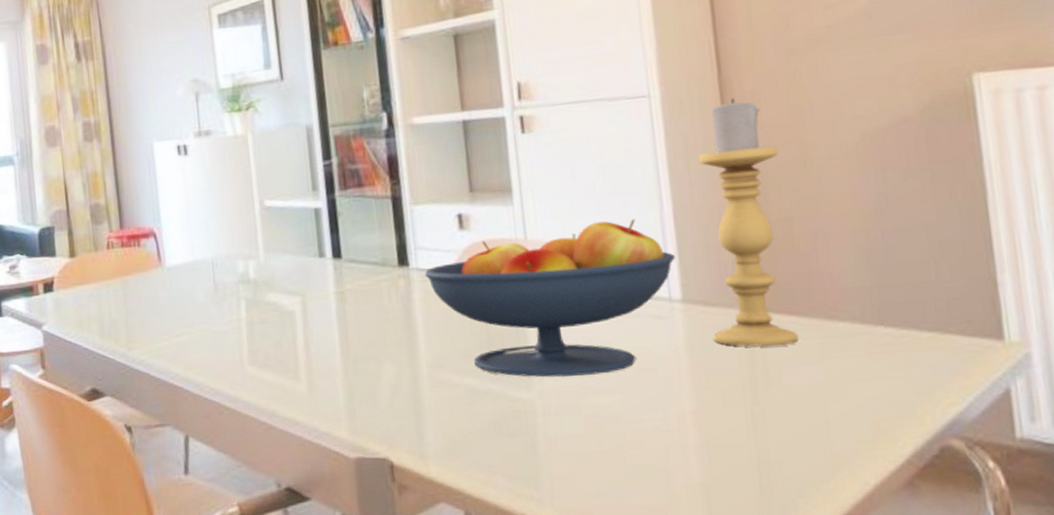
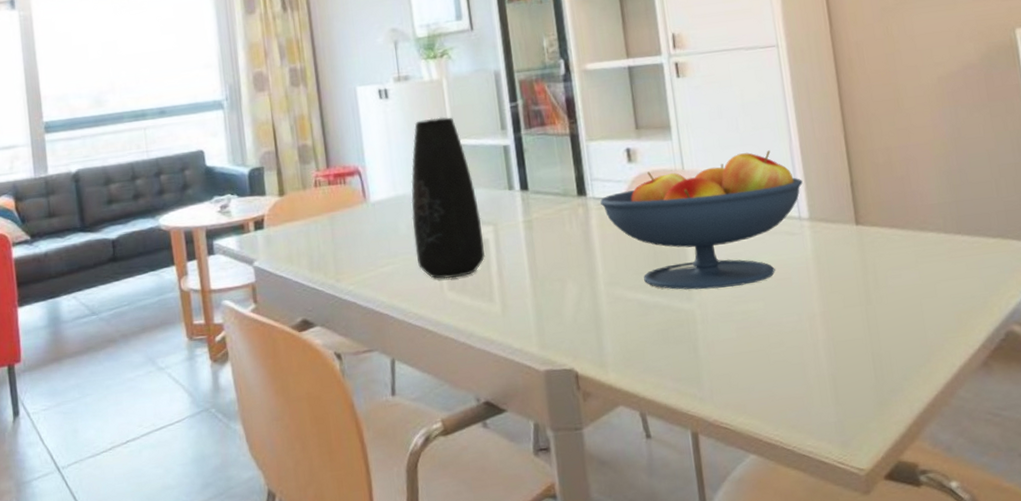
vase: none [210,175,291,353] -> present [411,117,486,279]
candle holder: present [698,98,798,347] -> none [817,48,899,256]

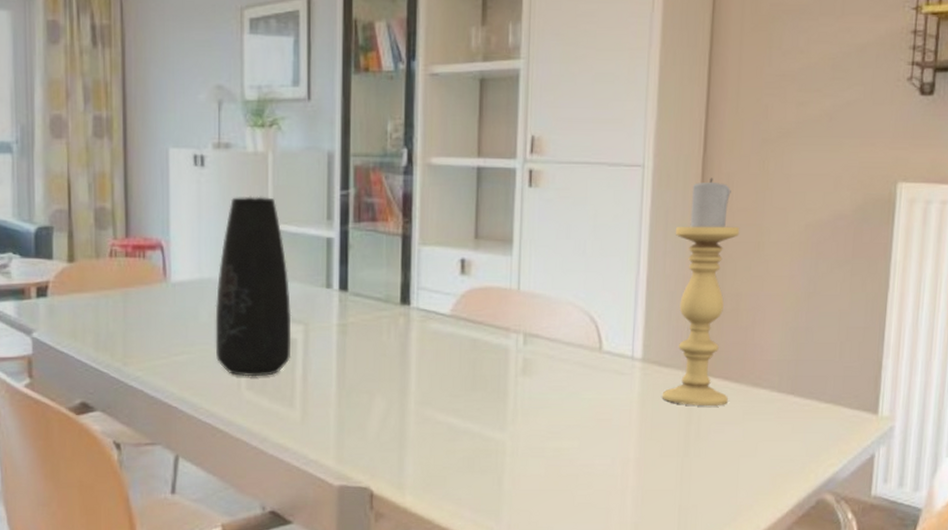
fruit bowl: present [600,150,803,290] -> none [424,280,642,422]
candle holder: none [817,48,899,256] -> present [663,178,740,405]

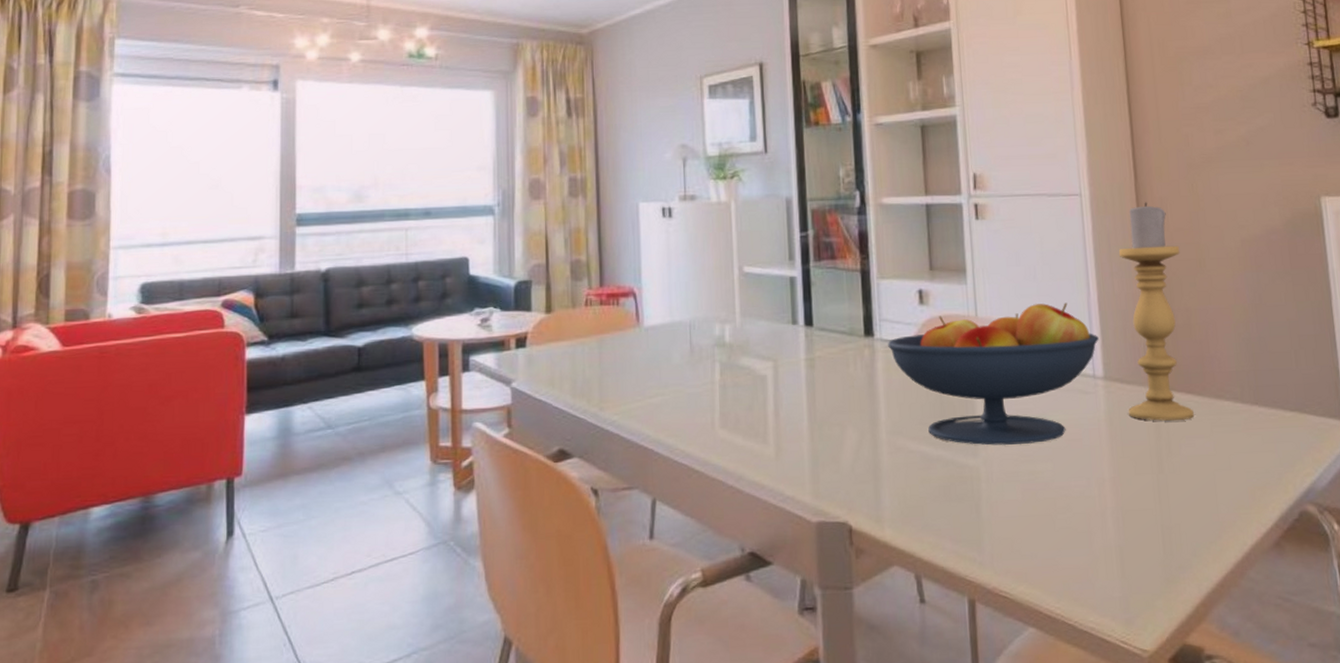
vase: present [215,196,292,377] -> none [686,241,763,416]
fruit bowl: none [424,280,642,422] -> present [888,303,1099,445]

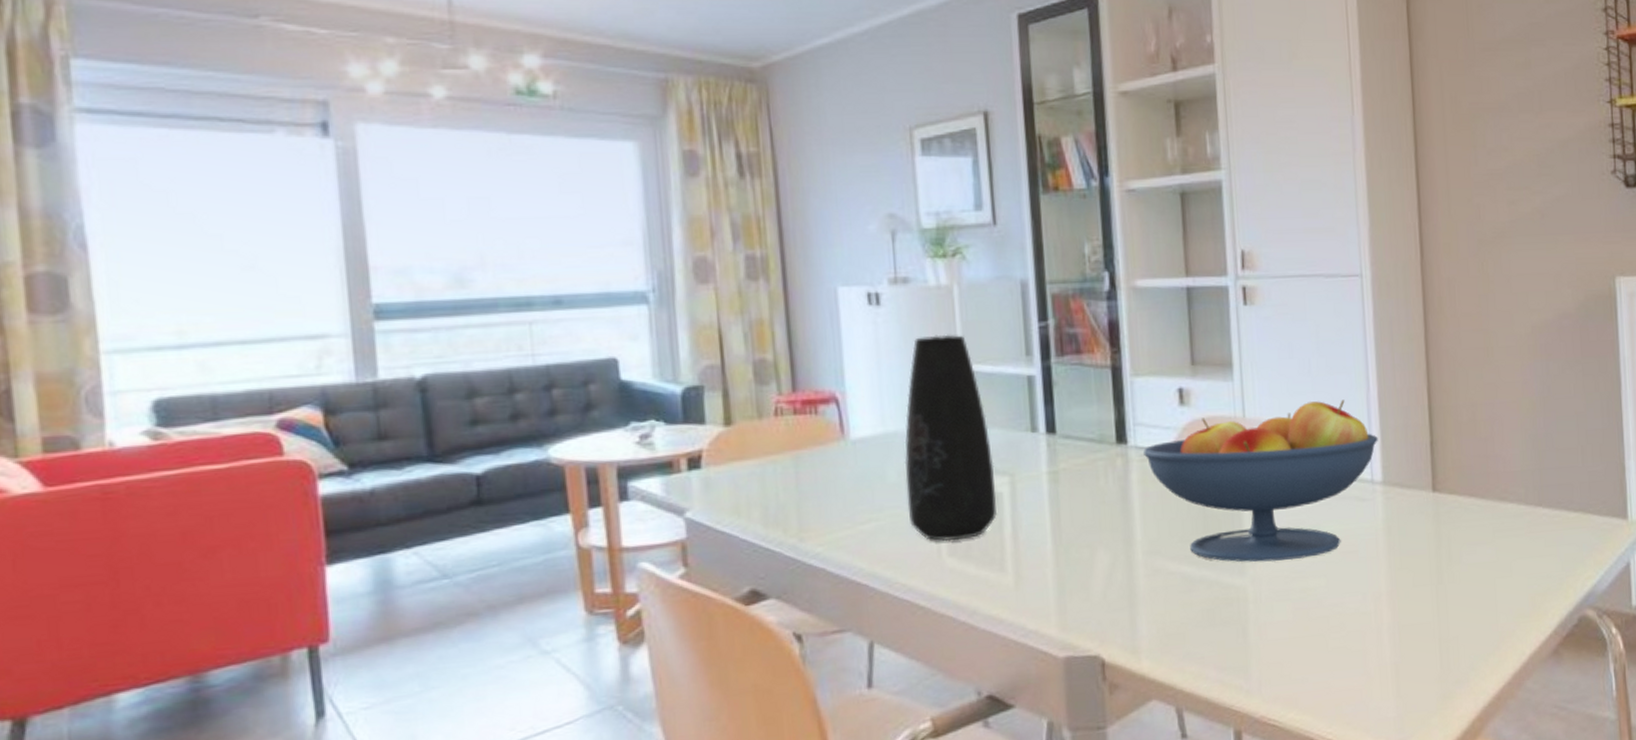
vase: none [686,241,763,416] -> present [904,334,998,542]
candle holder: present [1118,202,1194,421] -> none [1401,283,1476,528]

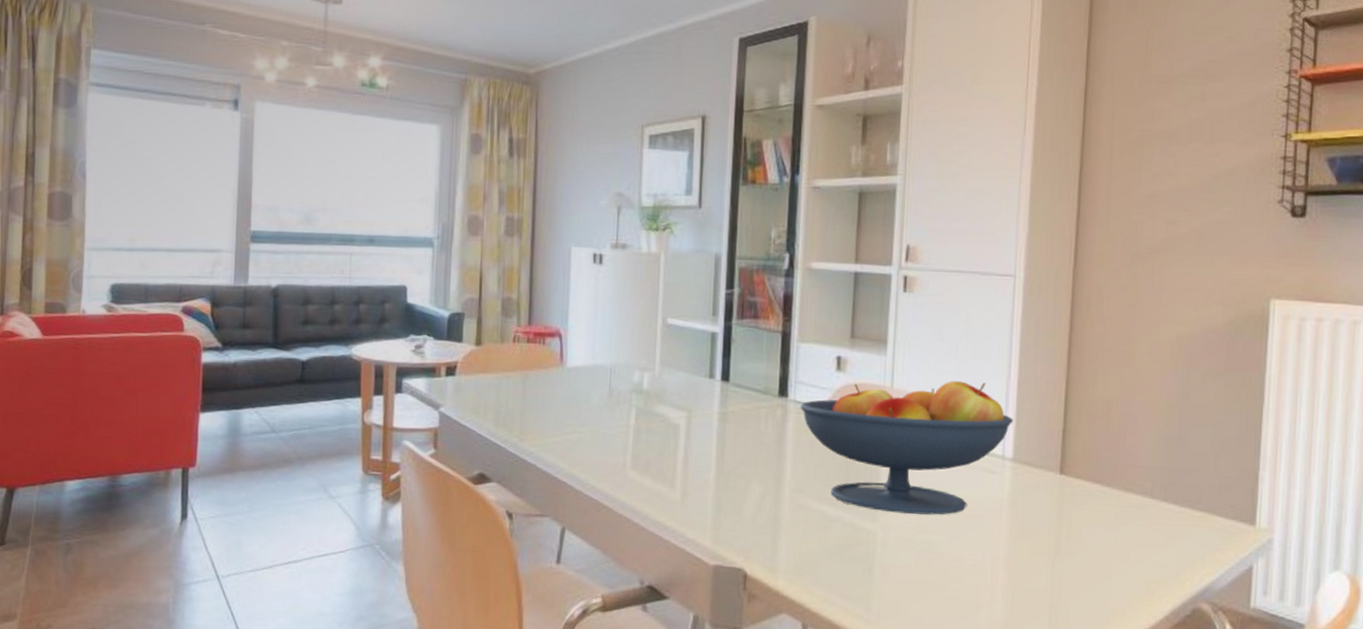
vase: present [904,334,998,542] -> none [604,292,676,458]

